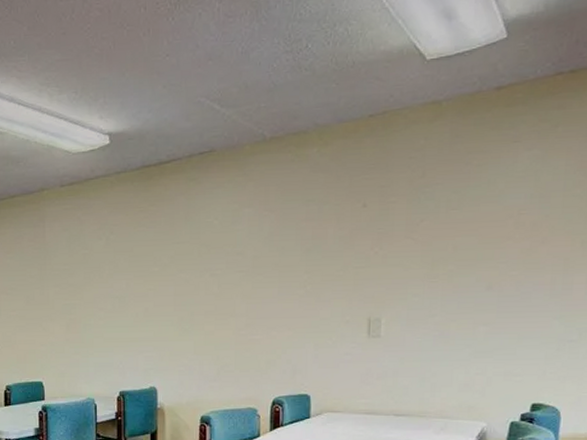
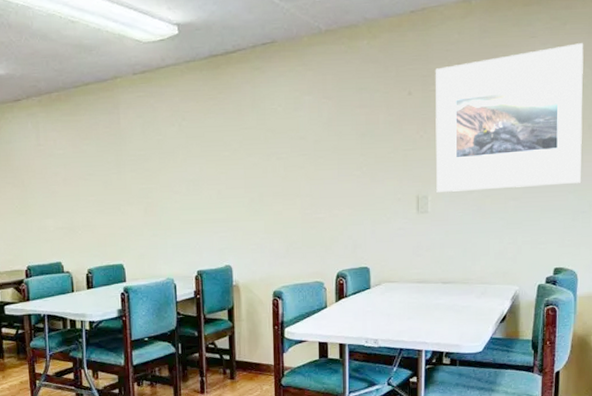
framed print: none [391,148,580,315] -> present [435,43,584,192]

